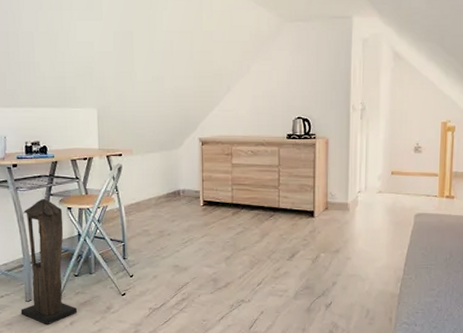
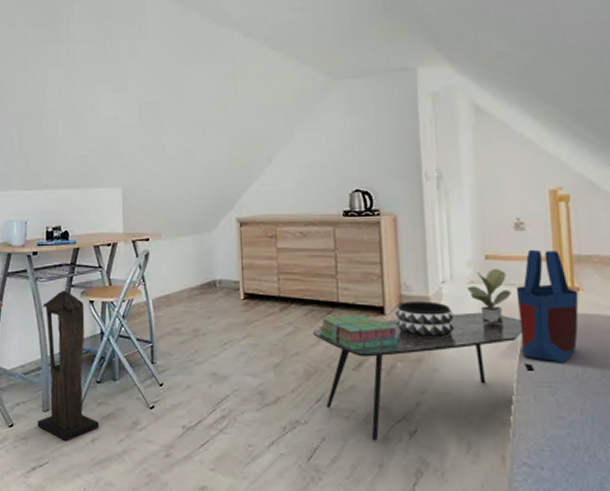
coffee table: none [257,215,419,312] -> present [312,312,537,441]
stack of books: none [262,216,323,245] -> present [318,313,399,351]
decorative bowl: none [321,207,365,236] -> present [394,301,455,340]
potted plant: none [376,182,407,224] -> present [467,268,511,325]
tote bag: none [410,167,453,251] -> present [516,249,579,363]

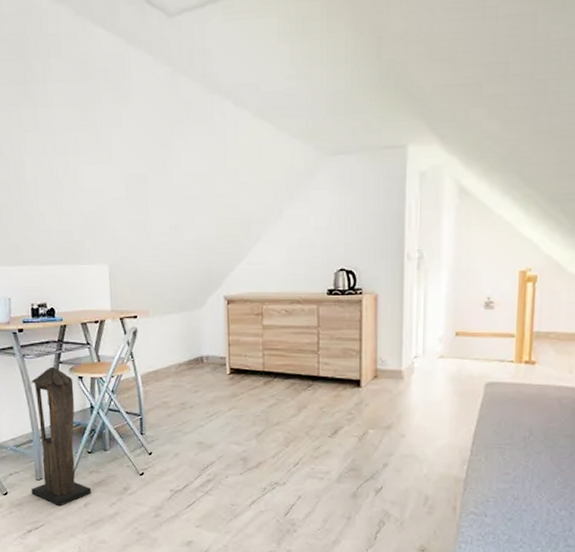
coffee table: present [312,312,537,441] -> none [293,384,490,498]
stack of books: present [318,313,399,351] -> none [299,386,372,420]
decorative bowl: present [394,301,455,340] -> none [369,375,423,409]
potted plant: present [467,268,511,325] -> none [437,344,475,395]
tote bag: present [516,249,579,363] -> none [479,326,534,428]

